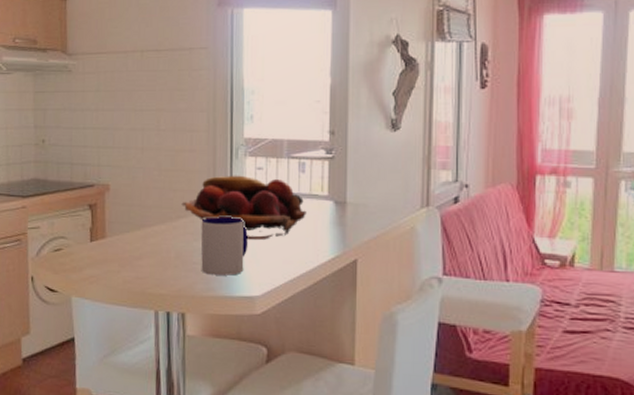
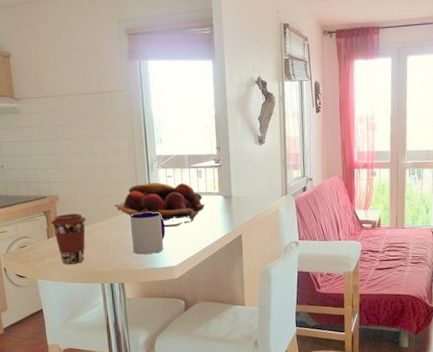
coffee cup: none [96,210,143,280] -> present [51,213,87,265]

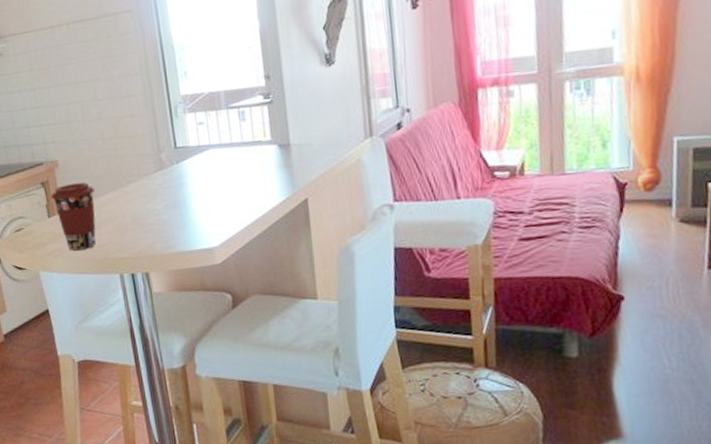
fruit basket: present [114,182,205,228] -> none [129,131,252,195]
mug: present [130,212,165,254] -> none [151,174,200,233]

